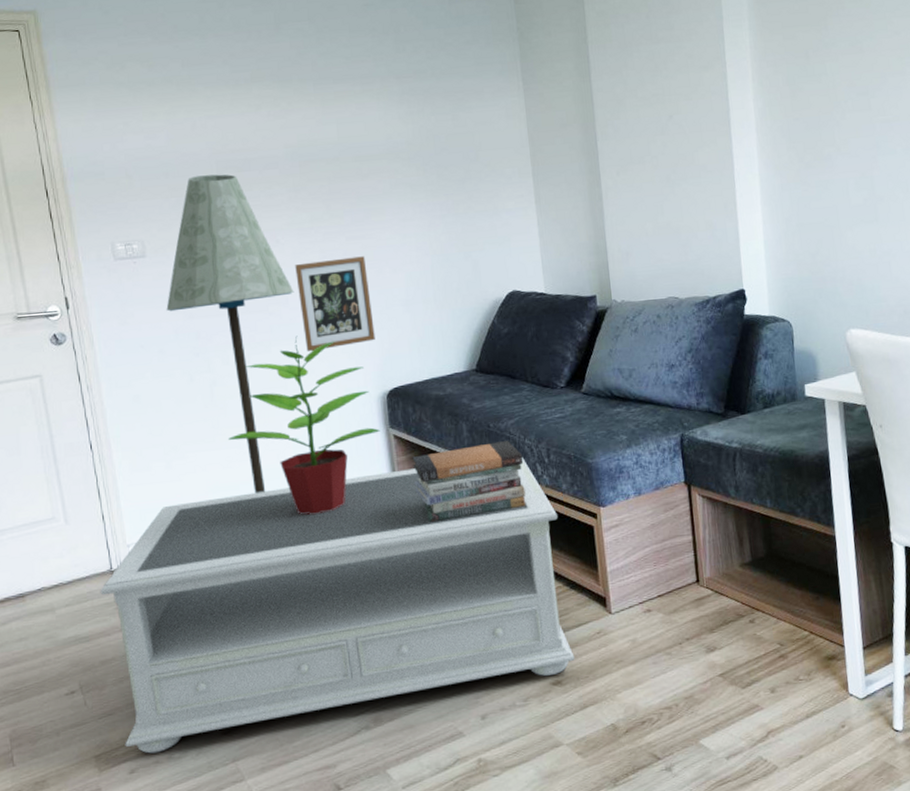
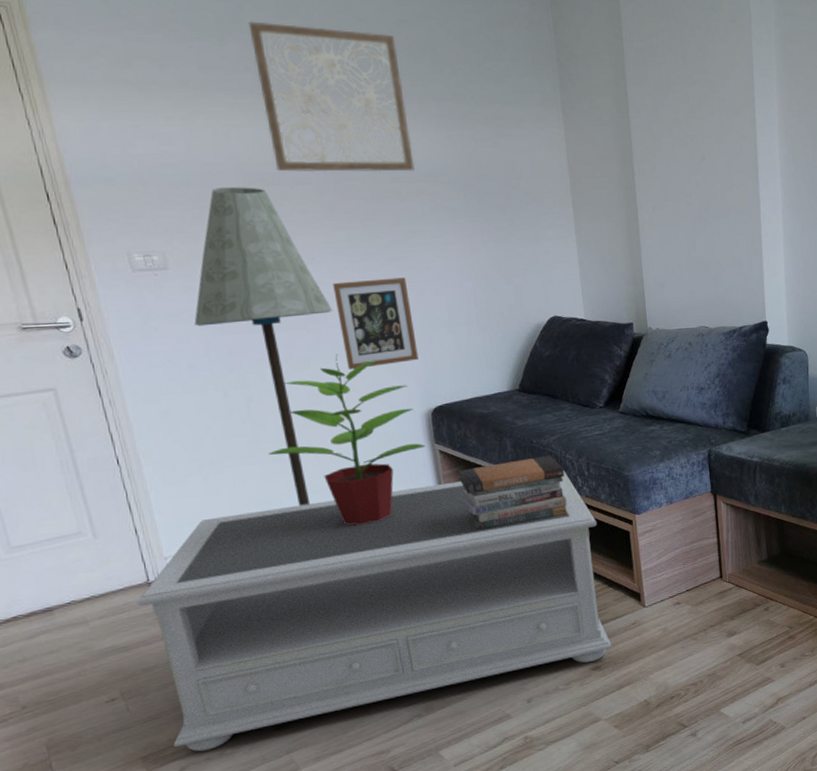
wall art: none [227,16,376,158] -> present [248,21,415,172]

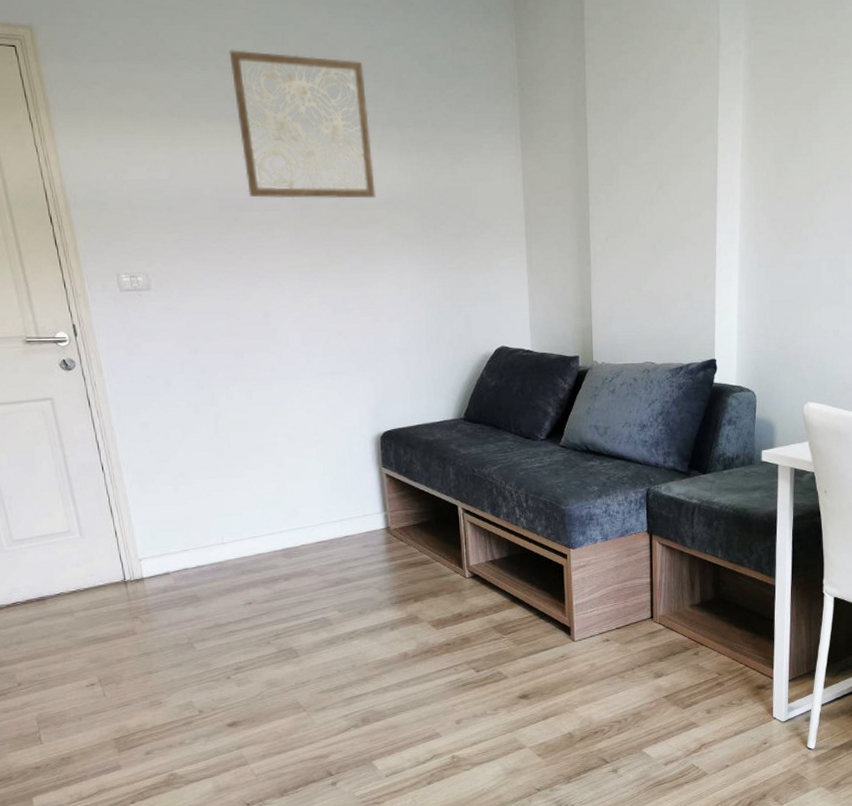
coffee table: present [137,471,612,752] -> none [115,501,540,739]
floor lamp: present [194,187,333,506] -> none [171,212,295,520]
potted plant: present [268,354,426,526] -> none [232,376,374,541]
picture frame: present [333,277,419,370] -> none [295,303,371,392]
book stack: present [458,456,567,531] -> none [402,485,504,555]

